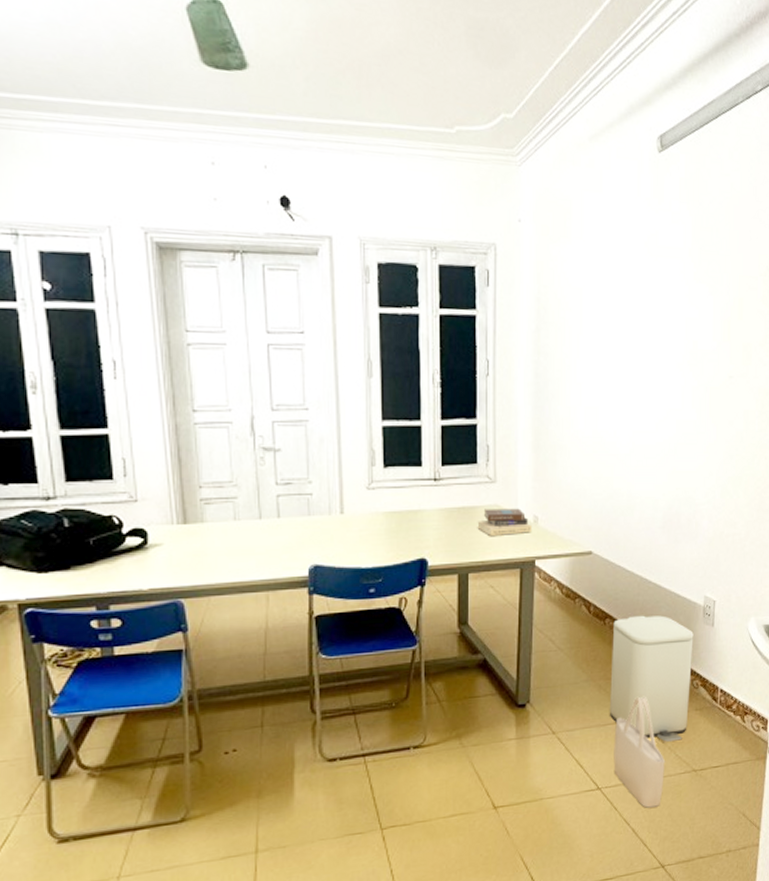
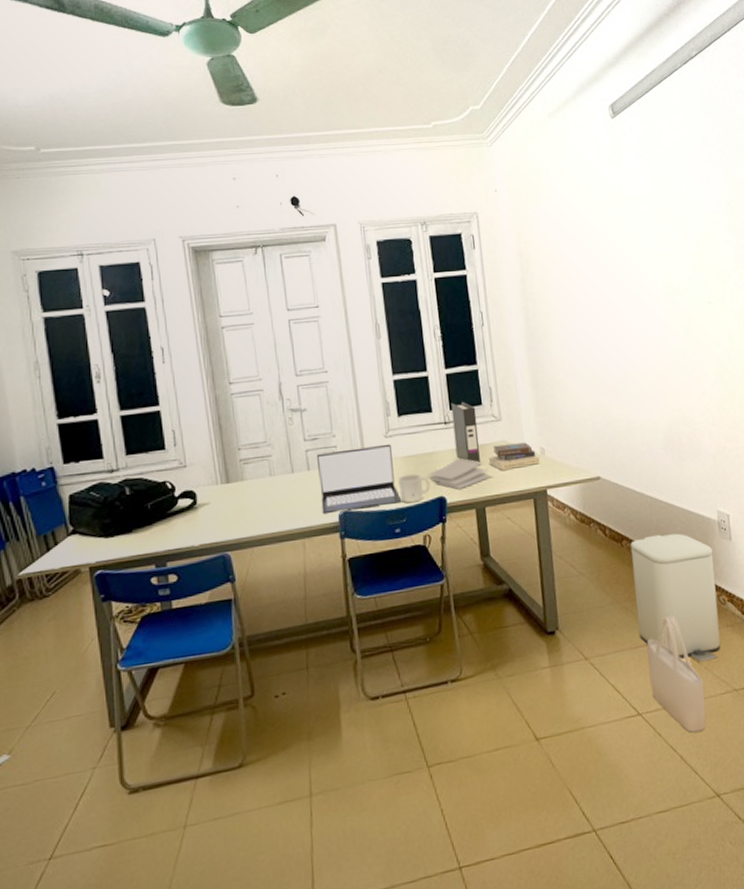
laptop: none [288,496,380,566] -> present [316,443,402,513]
mug: none [378,531,412,563] -> present [398,473,430,504]
papers: none [410,518,480,553] -> present [427,458,493,490]
binder: none [443,457,470,529] -> present [451,401,481,465]

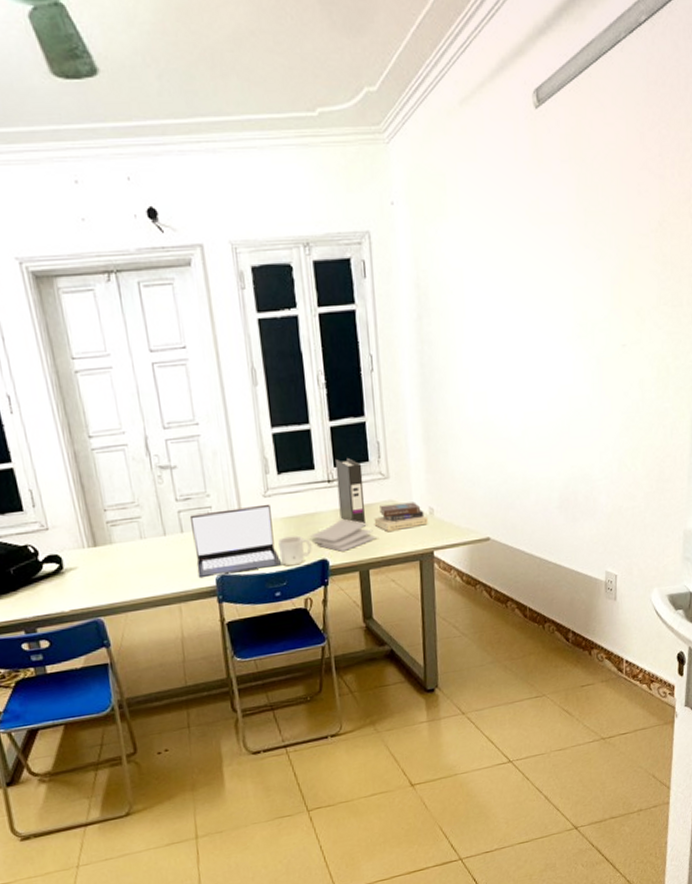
pedal bin: present [630,533,721,663] -> none [515,594,597,715]
shopping bag: present [647,616,706,733] -> none [522,673,574,776]

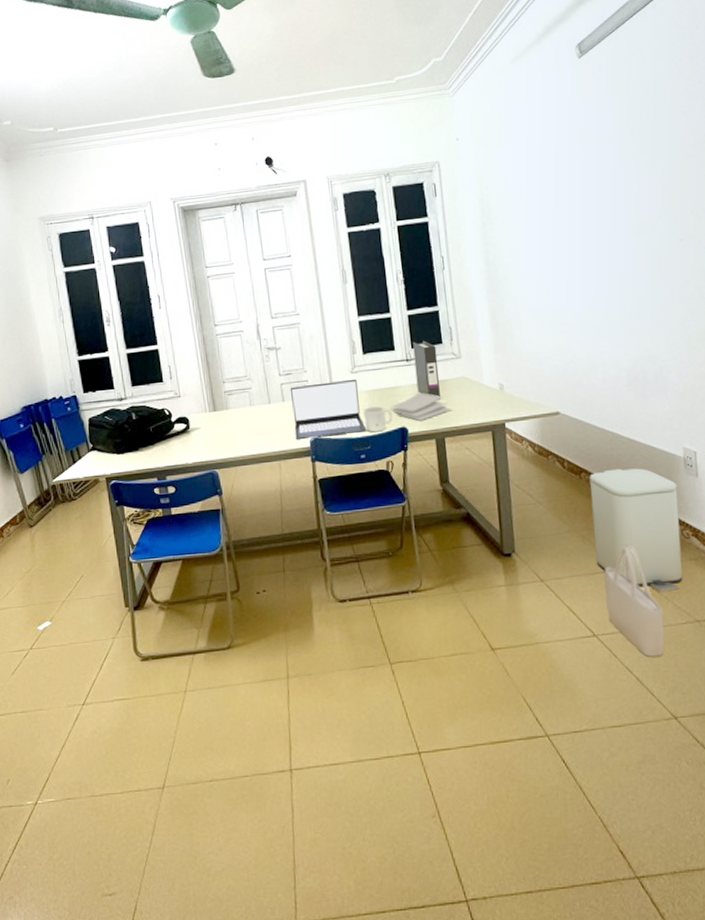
books: present [373,501,429,533] -> none [448,378,499,405]
pedal bin: none [515,594,597,715] -> present [589,468,683,593]
shopping bag: none [522,673,574,776] -> present [604,547,665,657]

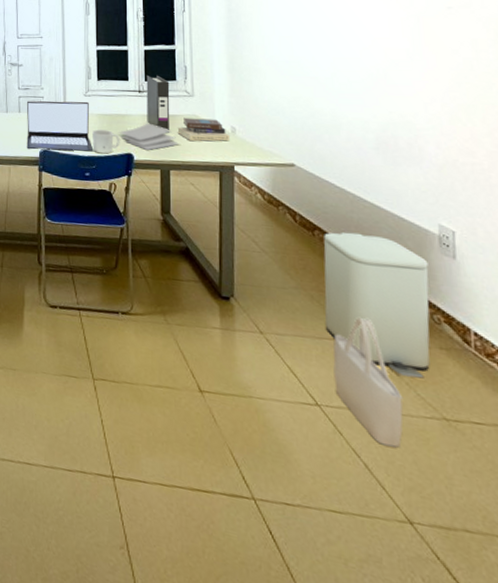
books: none [448,378,499,405] -> present [177,117,231,142]

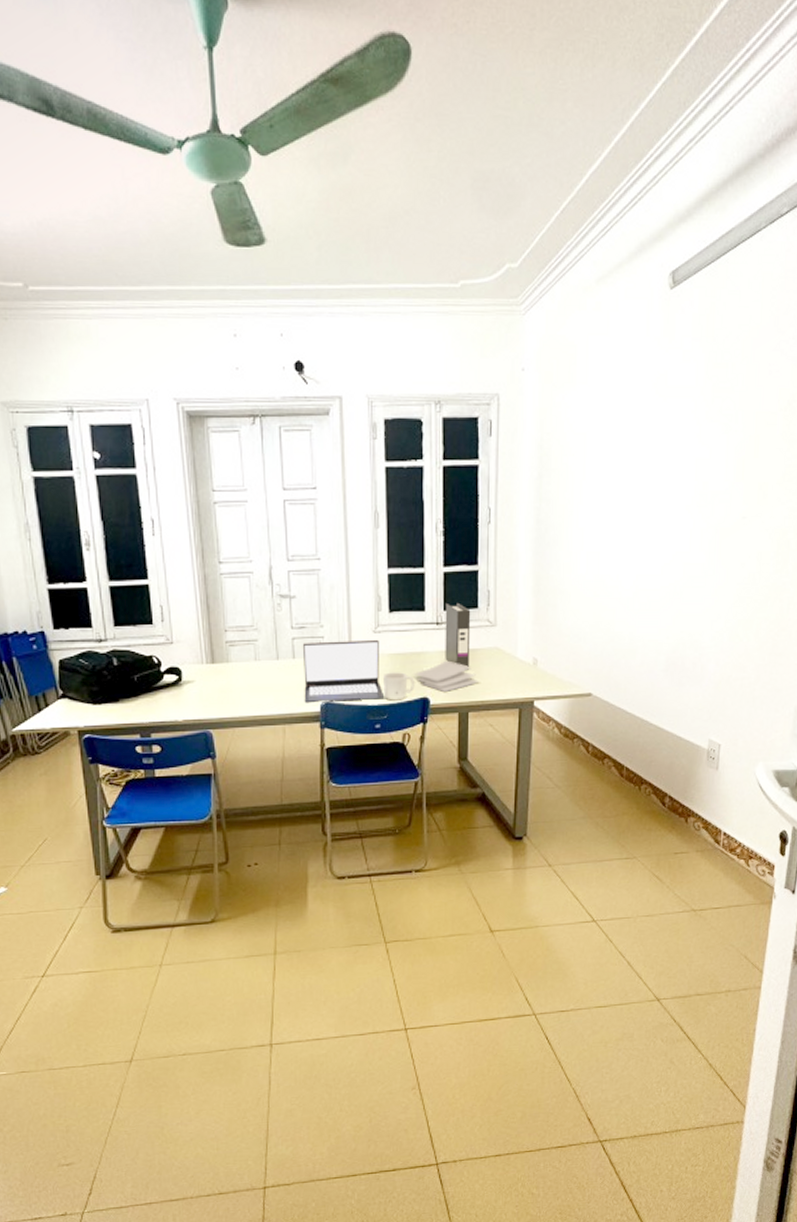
books: present [177,117,231,142] -> none [477,651,532,678]
pedal bin: present [323,231,431,379] -> none [606,756,696,882]
shopping bag: present [333,318,404,448] -> none [609,836,664,943]

